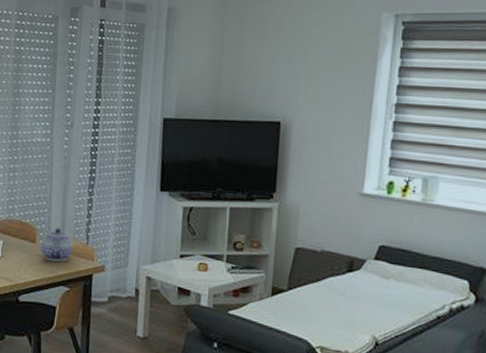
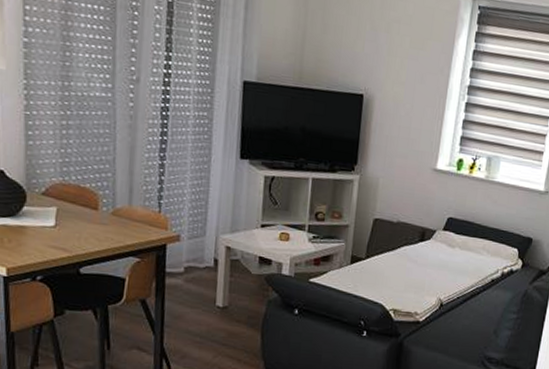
teapot: present [41,227,73,262] -> none [105,194,143,231]

